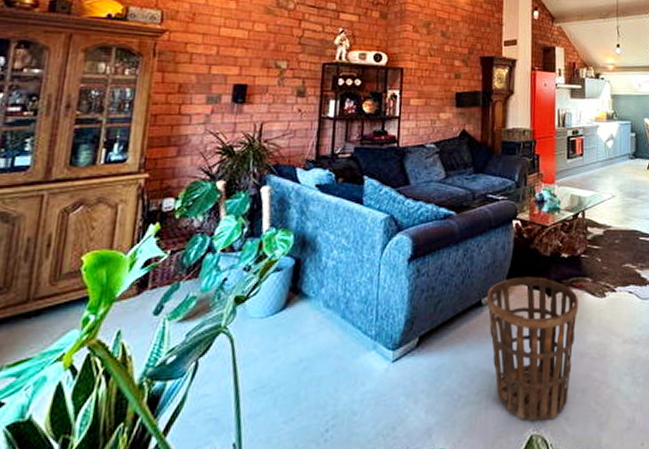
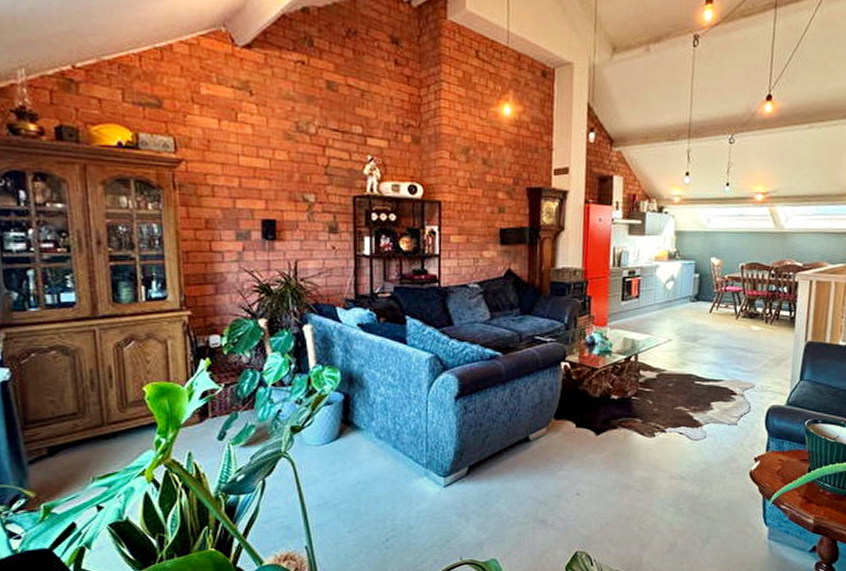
basket: present [486,277,578,421] -> none [534,416,627,541]

